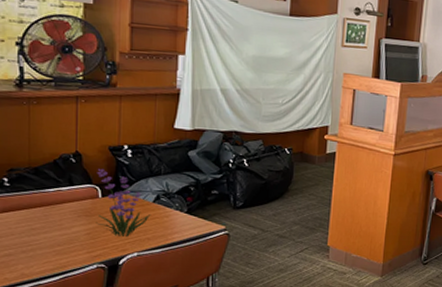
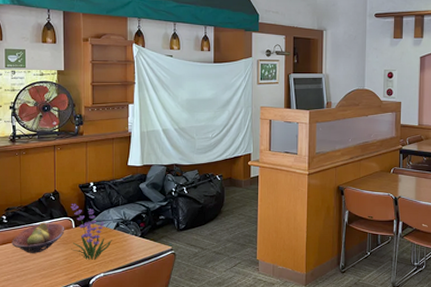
fruit bowl: none [15,188,89,225] -> present [11,222,65,253]

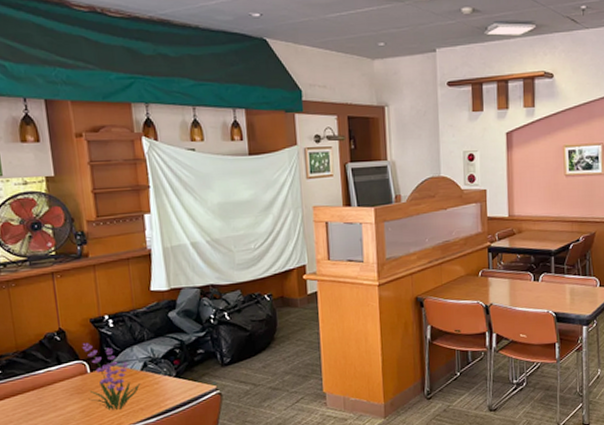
fruit bowl: present [11,222,65,253] -> none [10,369,78,409]

